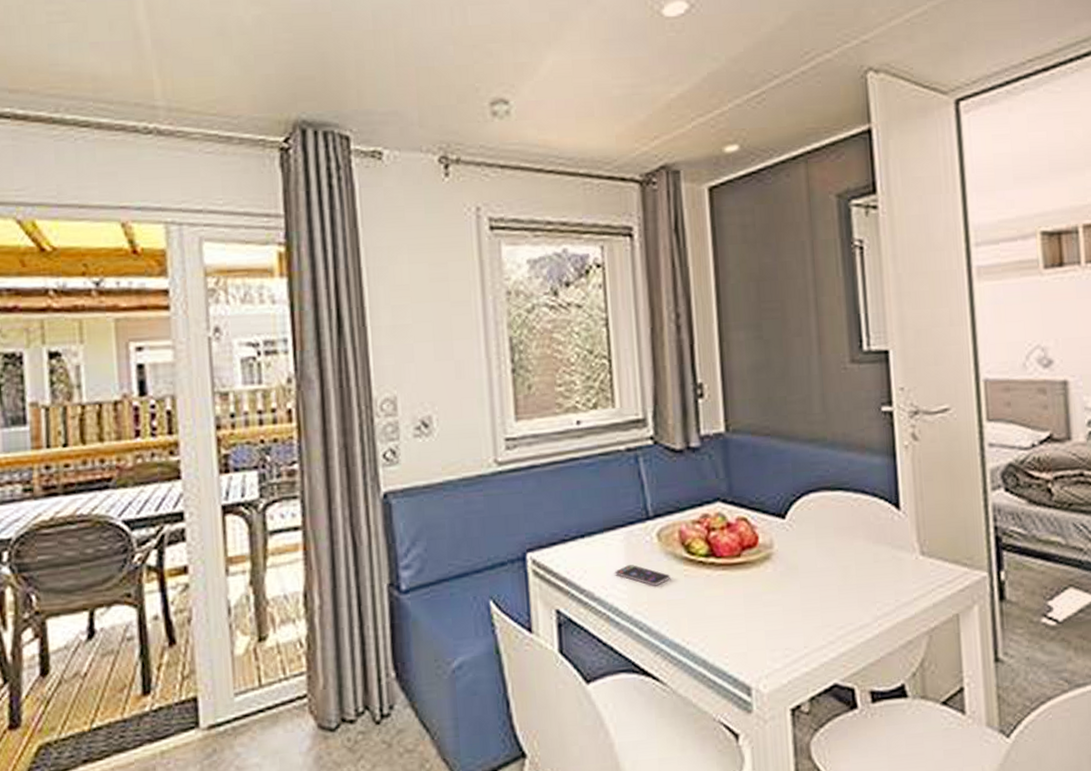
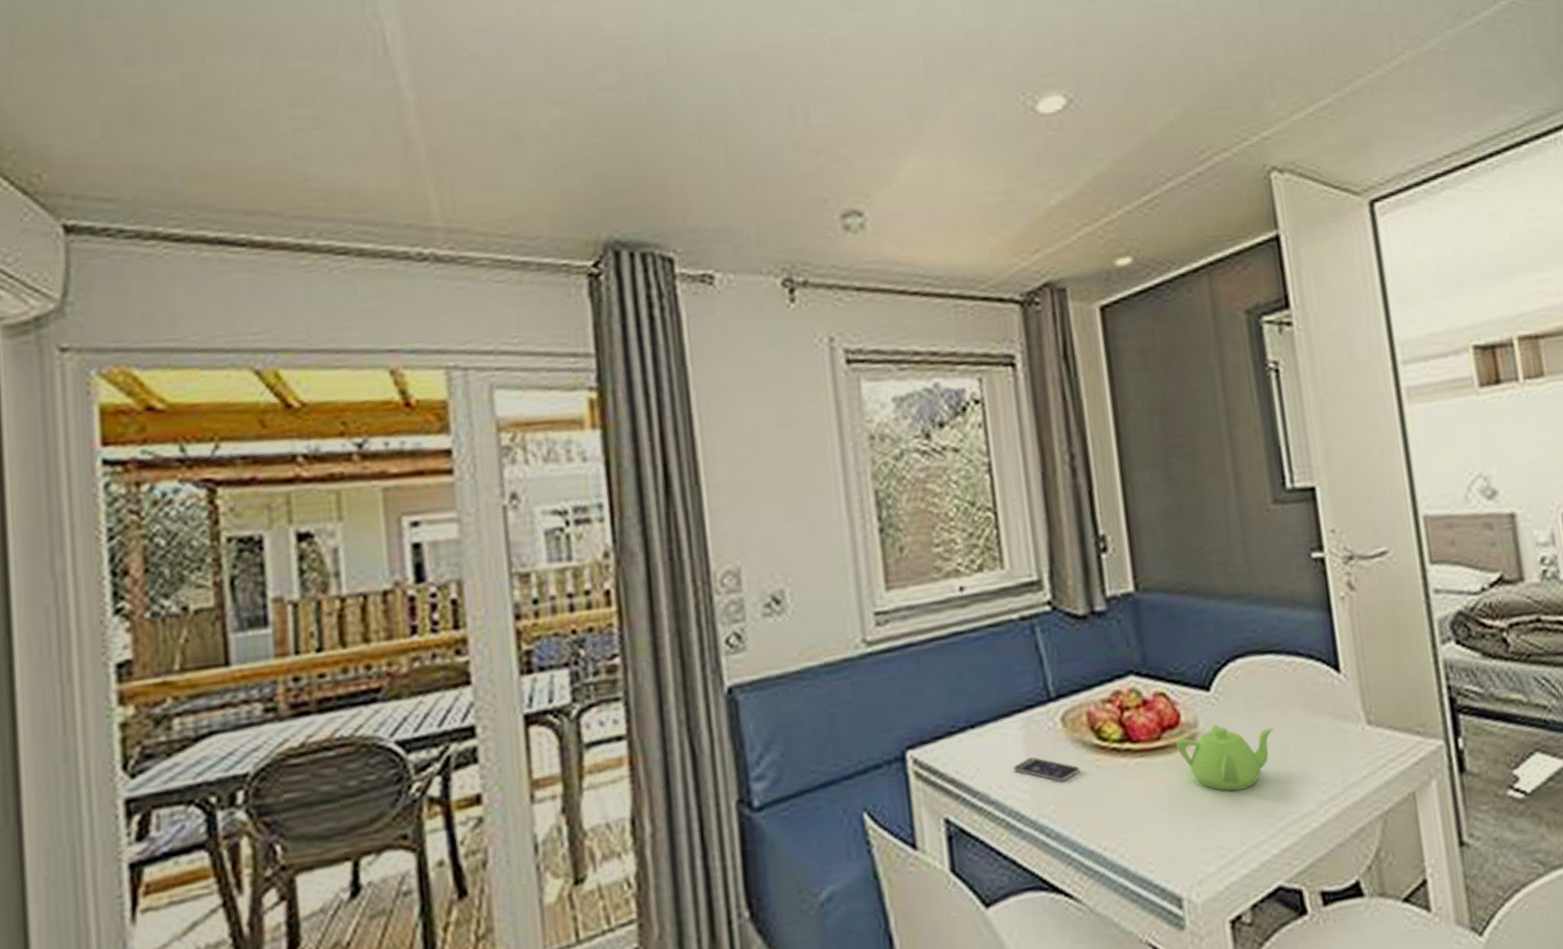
teapot: none [754,547,839,603] -> present [1176,724,1274,792]

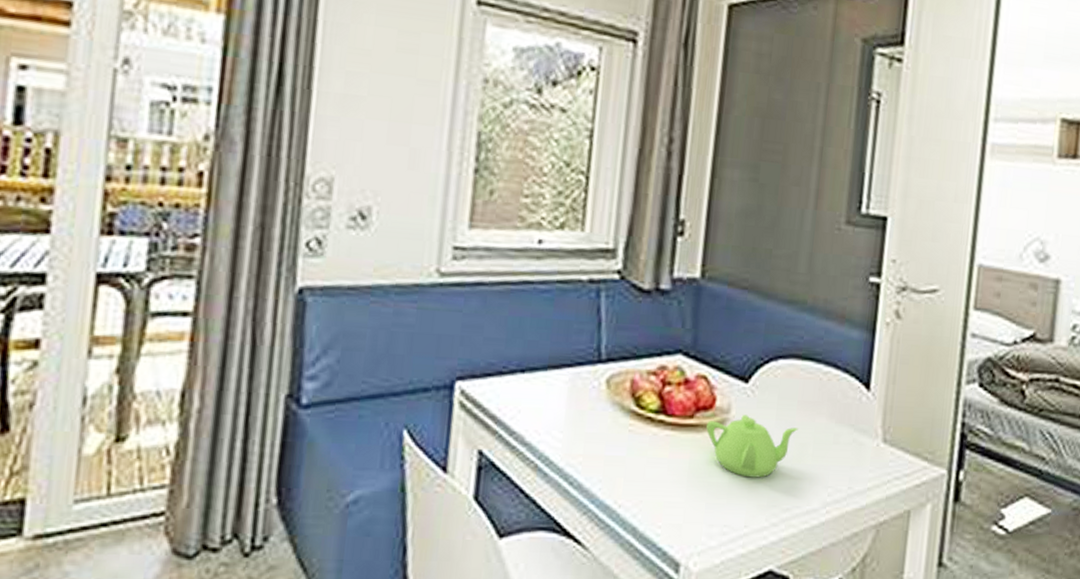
smartphone: present [1013,757,1081,782] -> none [552,410,614,438]

